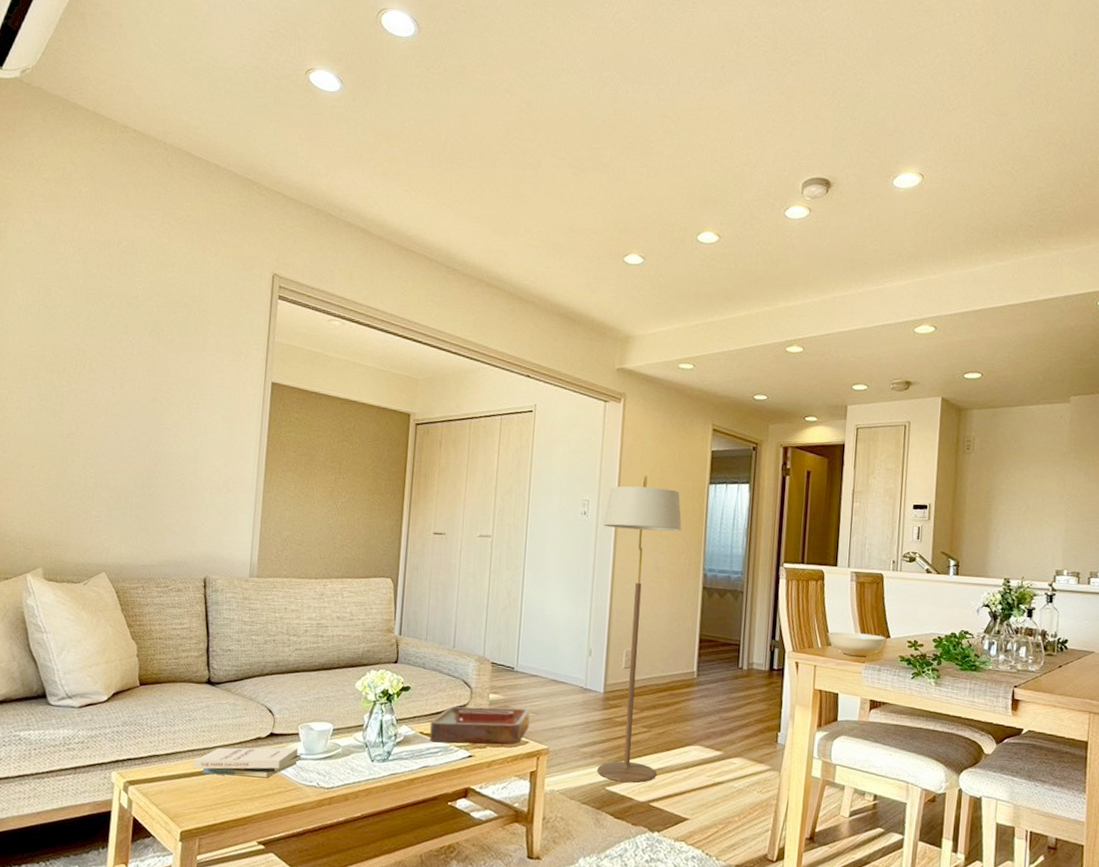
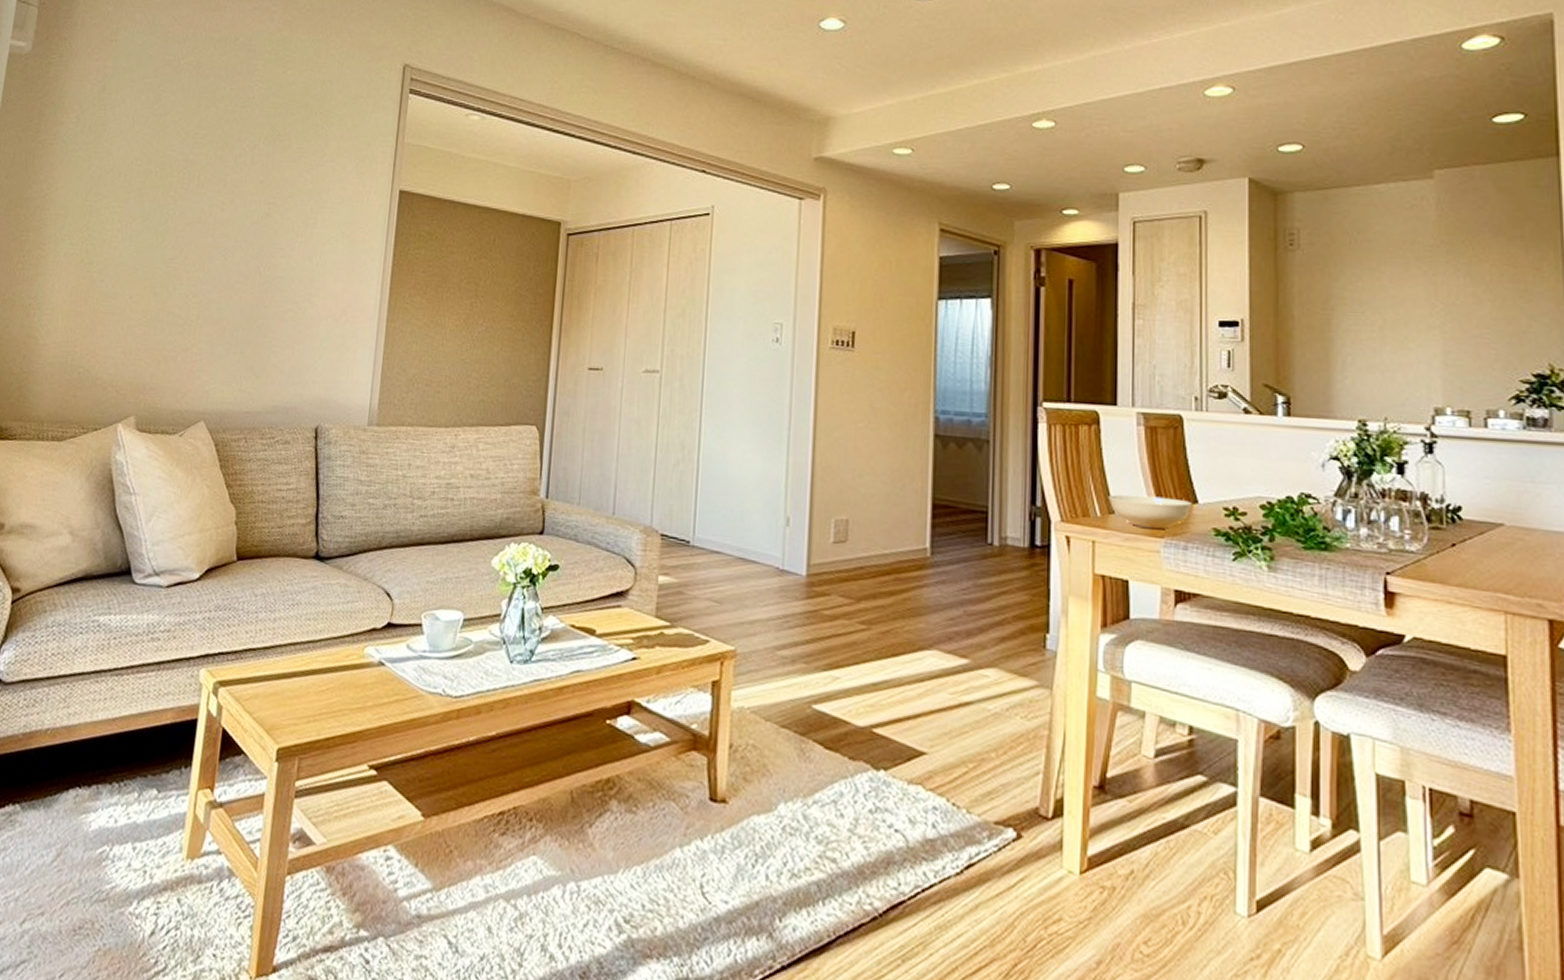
books: present [193,747,302,778] -> none [294,640,425,682]
decorative tray: present [429,706,530,745] -> none [582,592,711,644]
floor lamp: present [597,475,682,783] -> none [800,290,904,700]

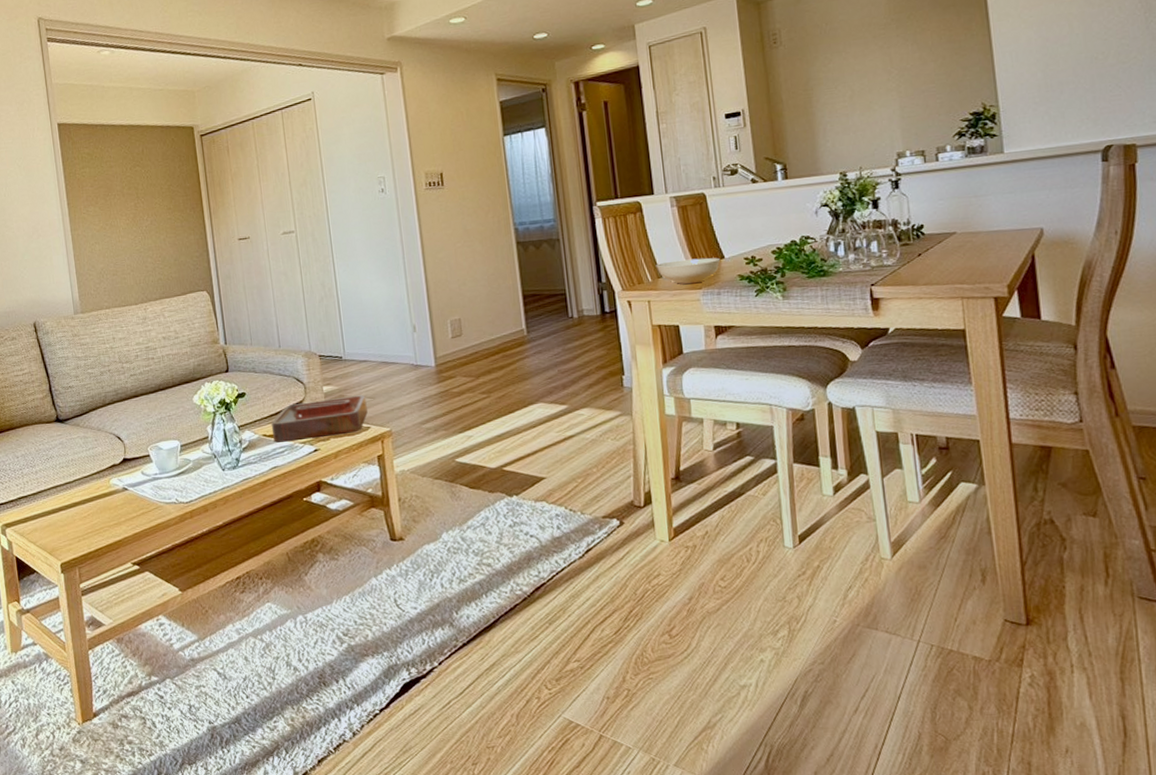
decorative tray: none [582,592,711,644] -> present [270,395,368,443]

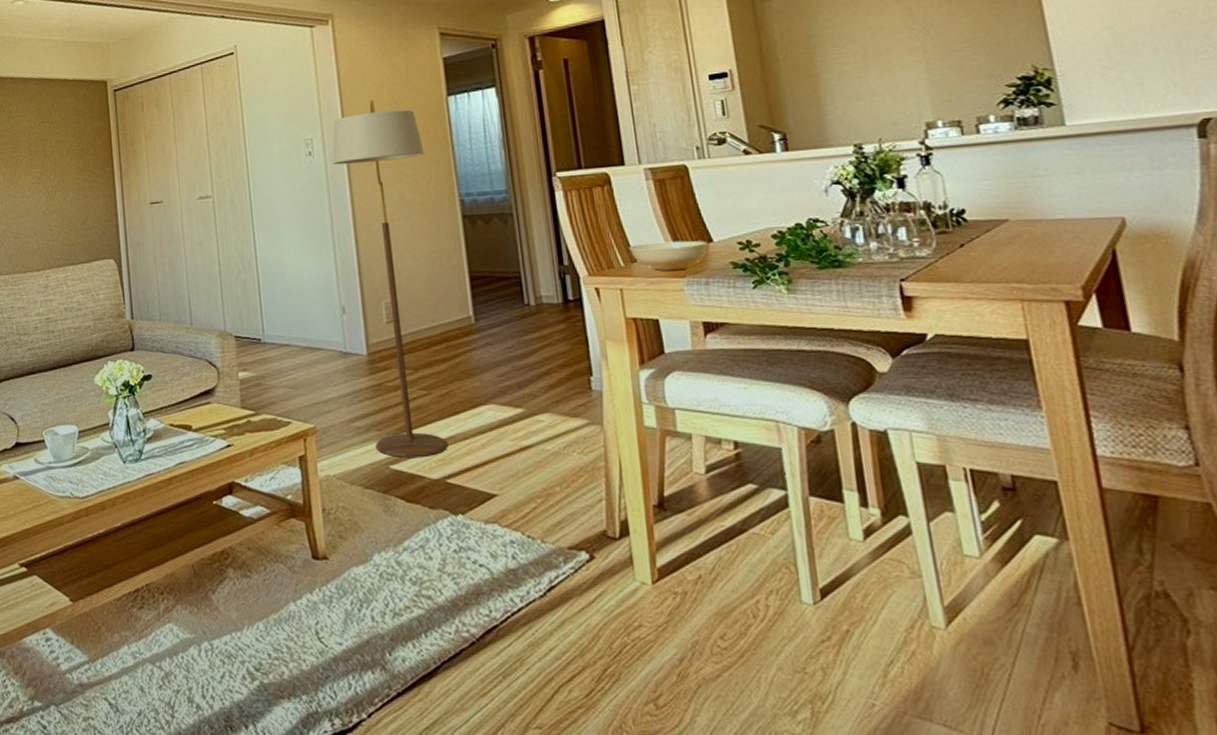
decorative tray: present [270,395,368,443] -> none [179,384,289,434]
floor lamp: none [402,140,504,452] -> present [332,99,447,458]

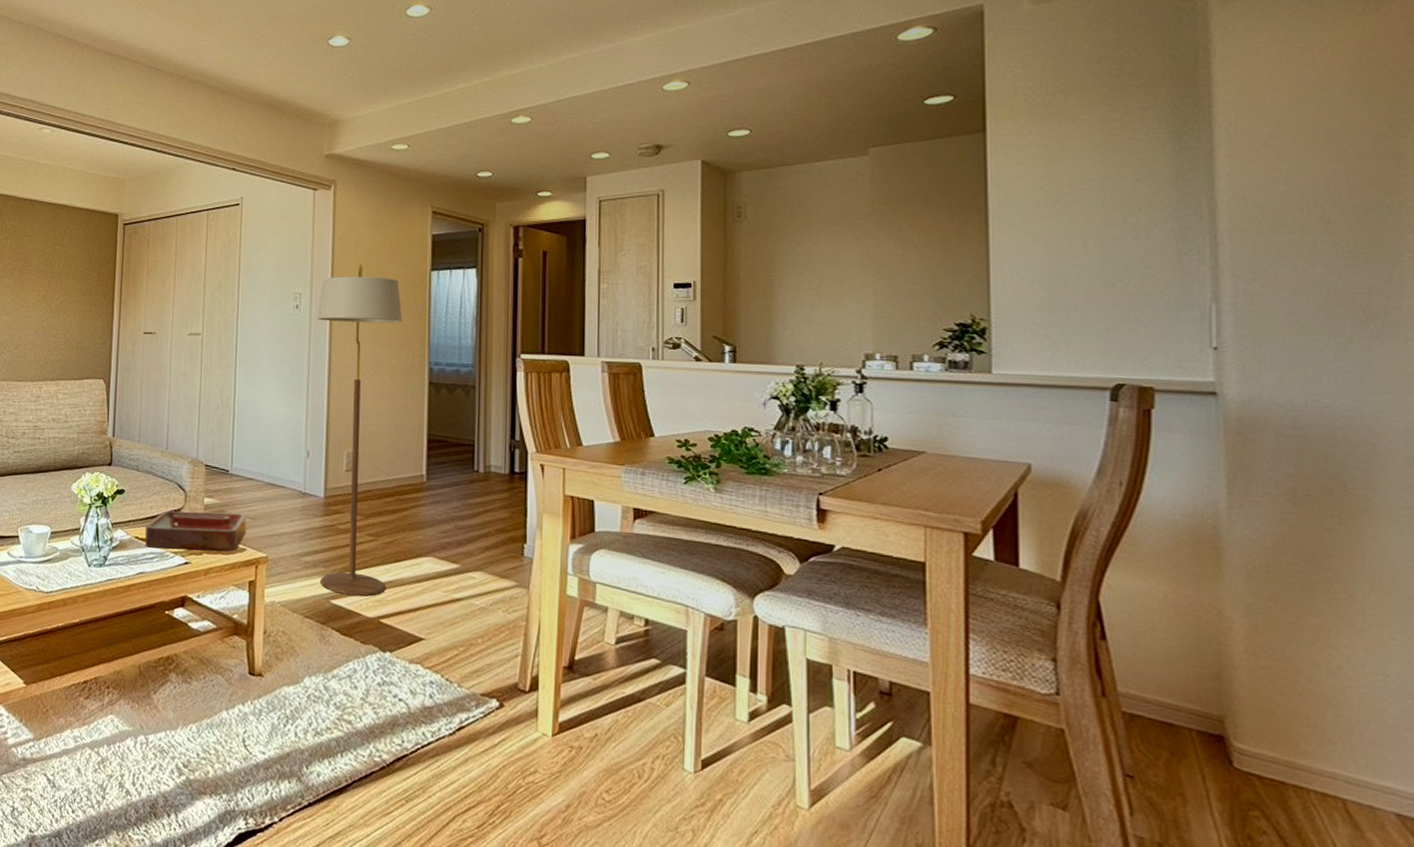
decorative tray: none [179,384,289,434] -> present [144,510,247,552]
bowl: present [628,240,709,271] -> none [576,429,650,458]

